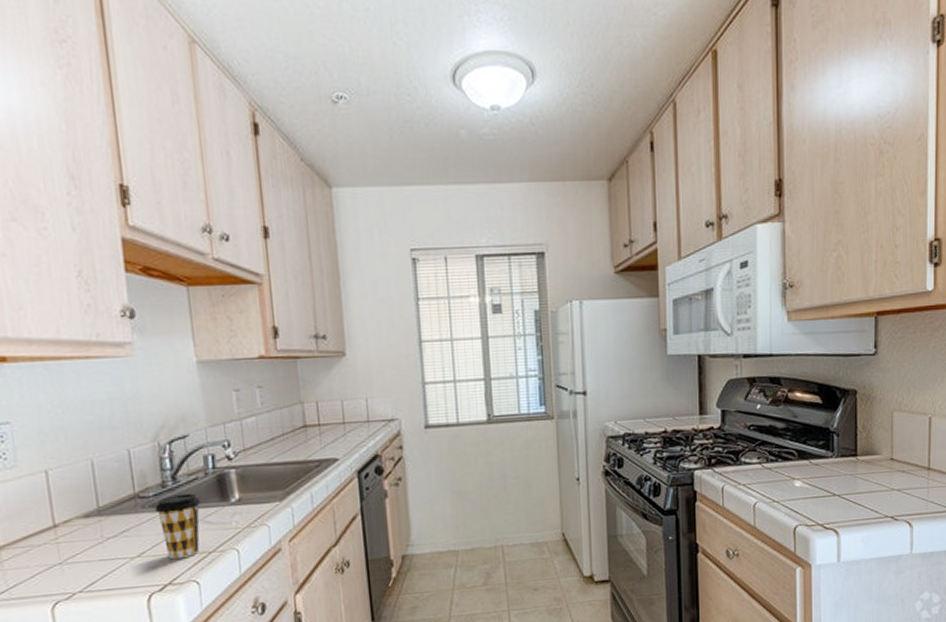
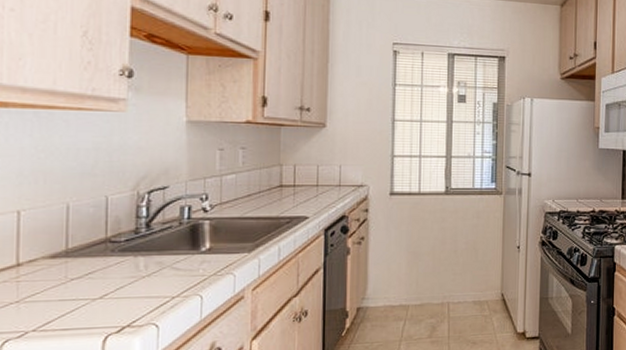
coffee cup: present [155,493,201,560] -> none [125,240,172,303]

